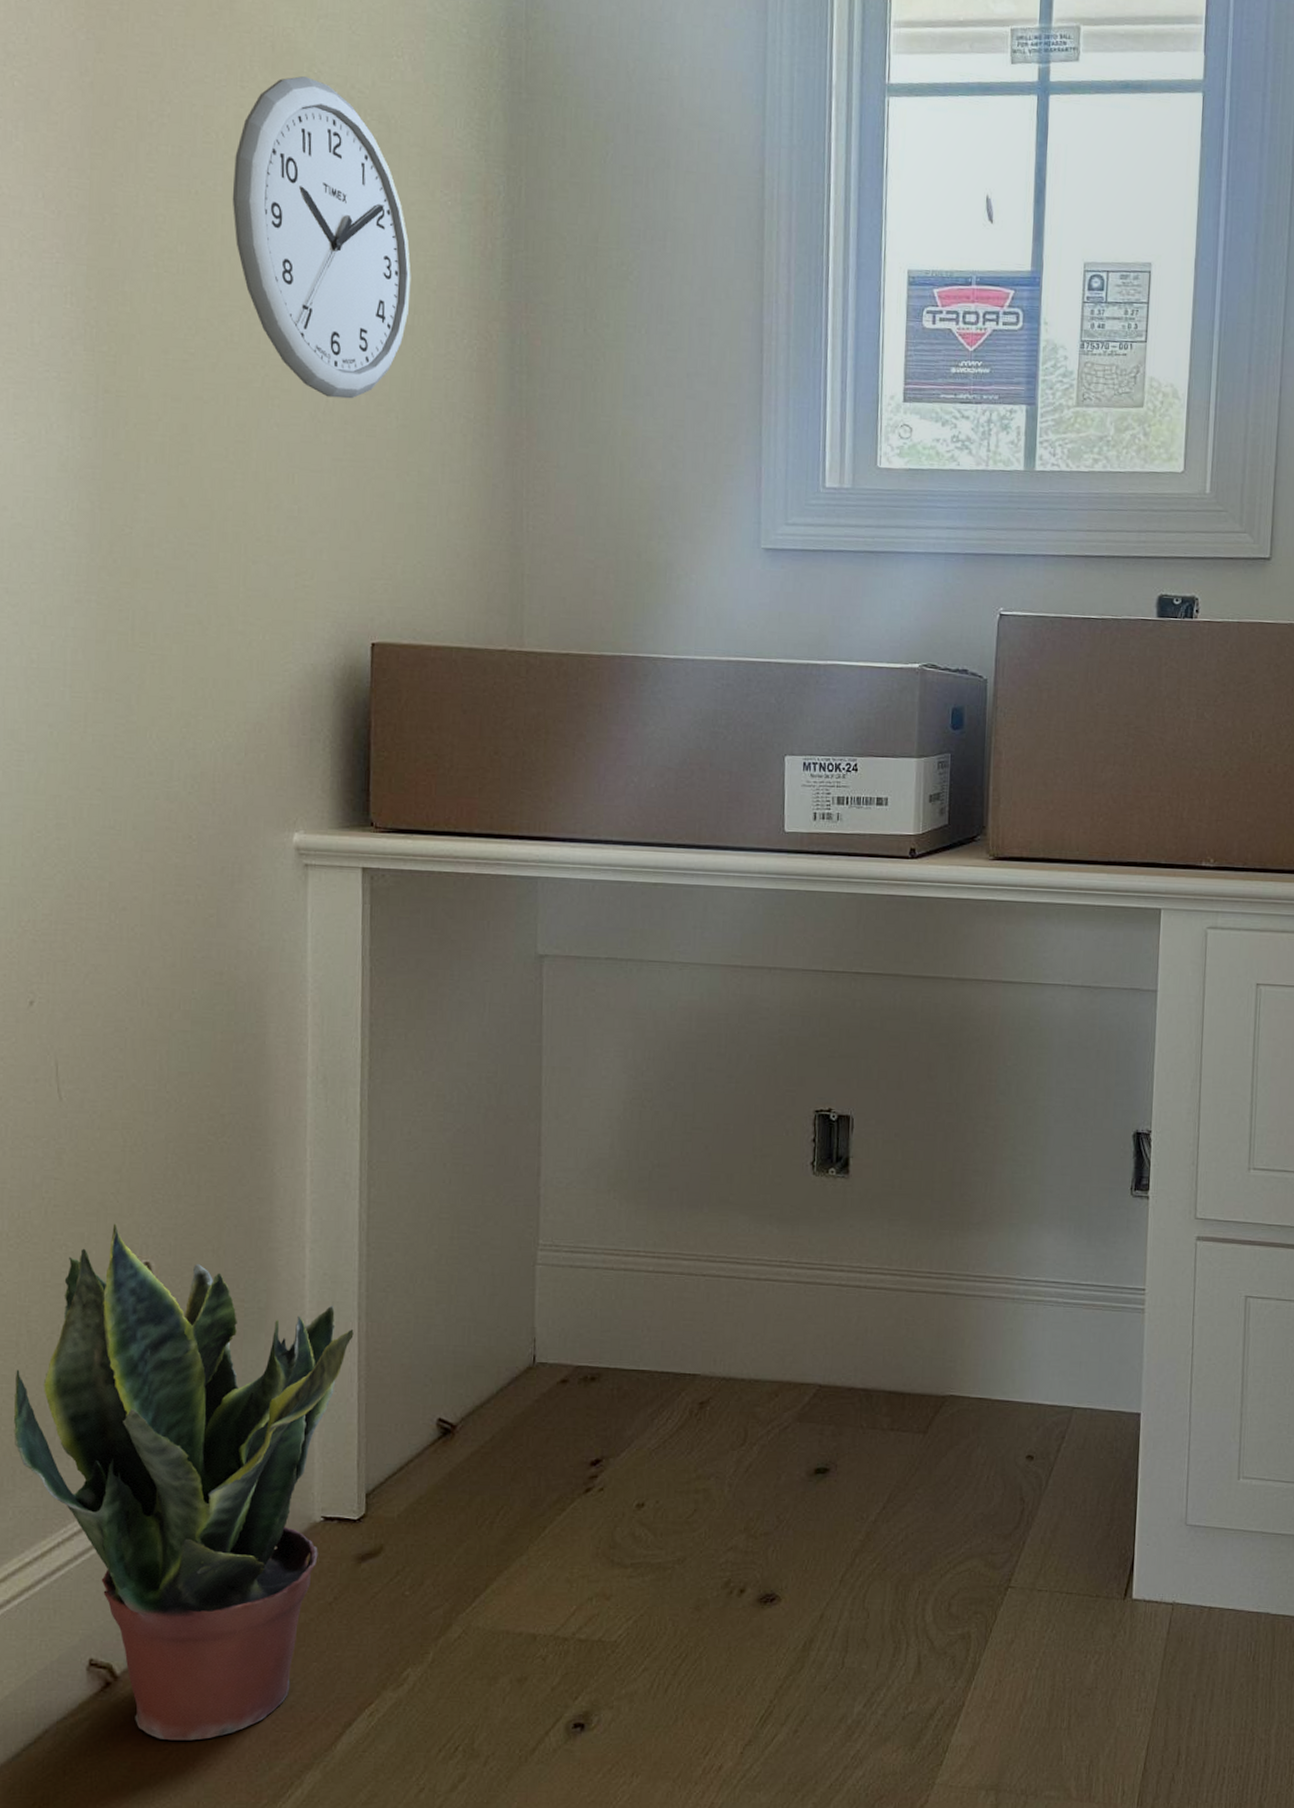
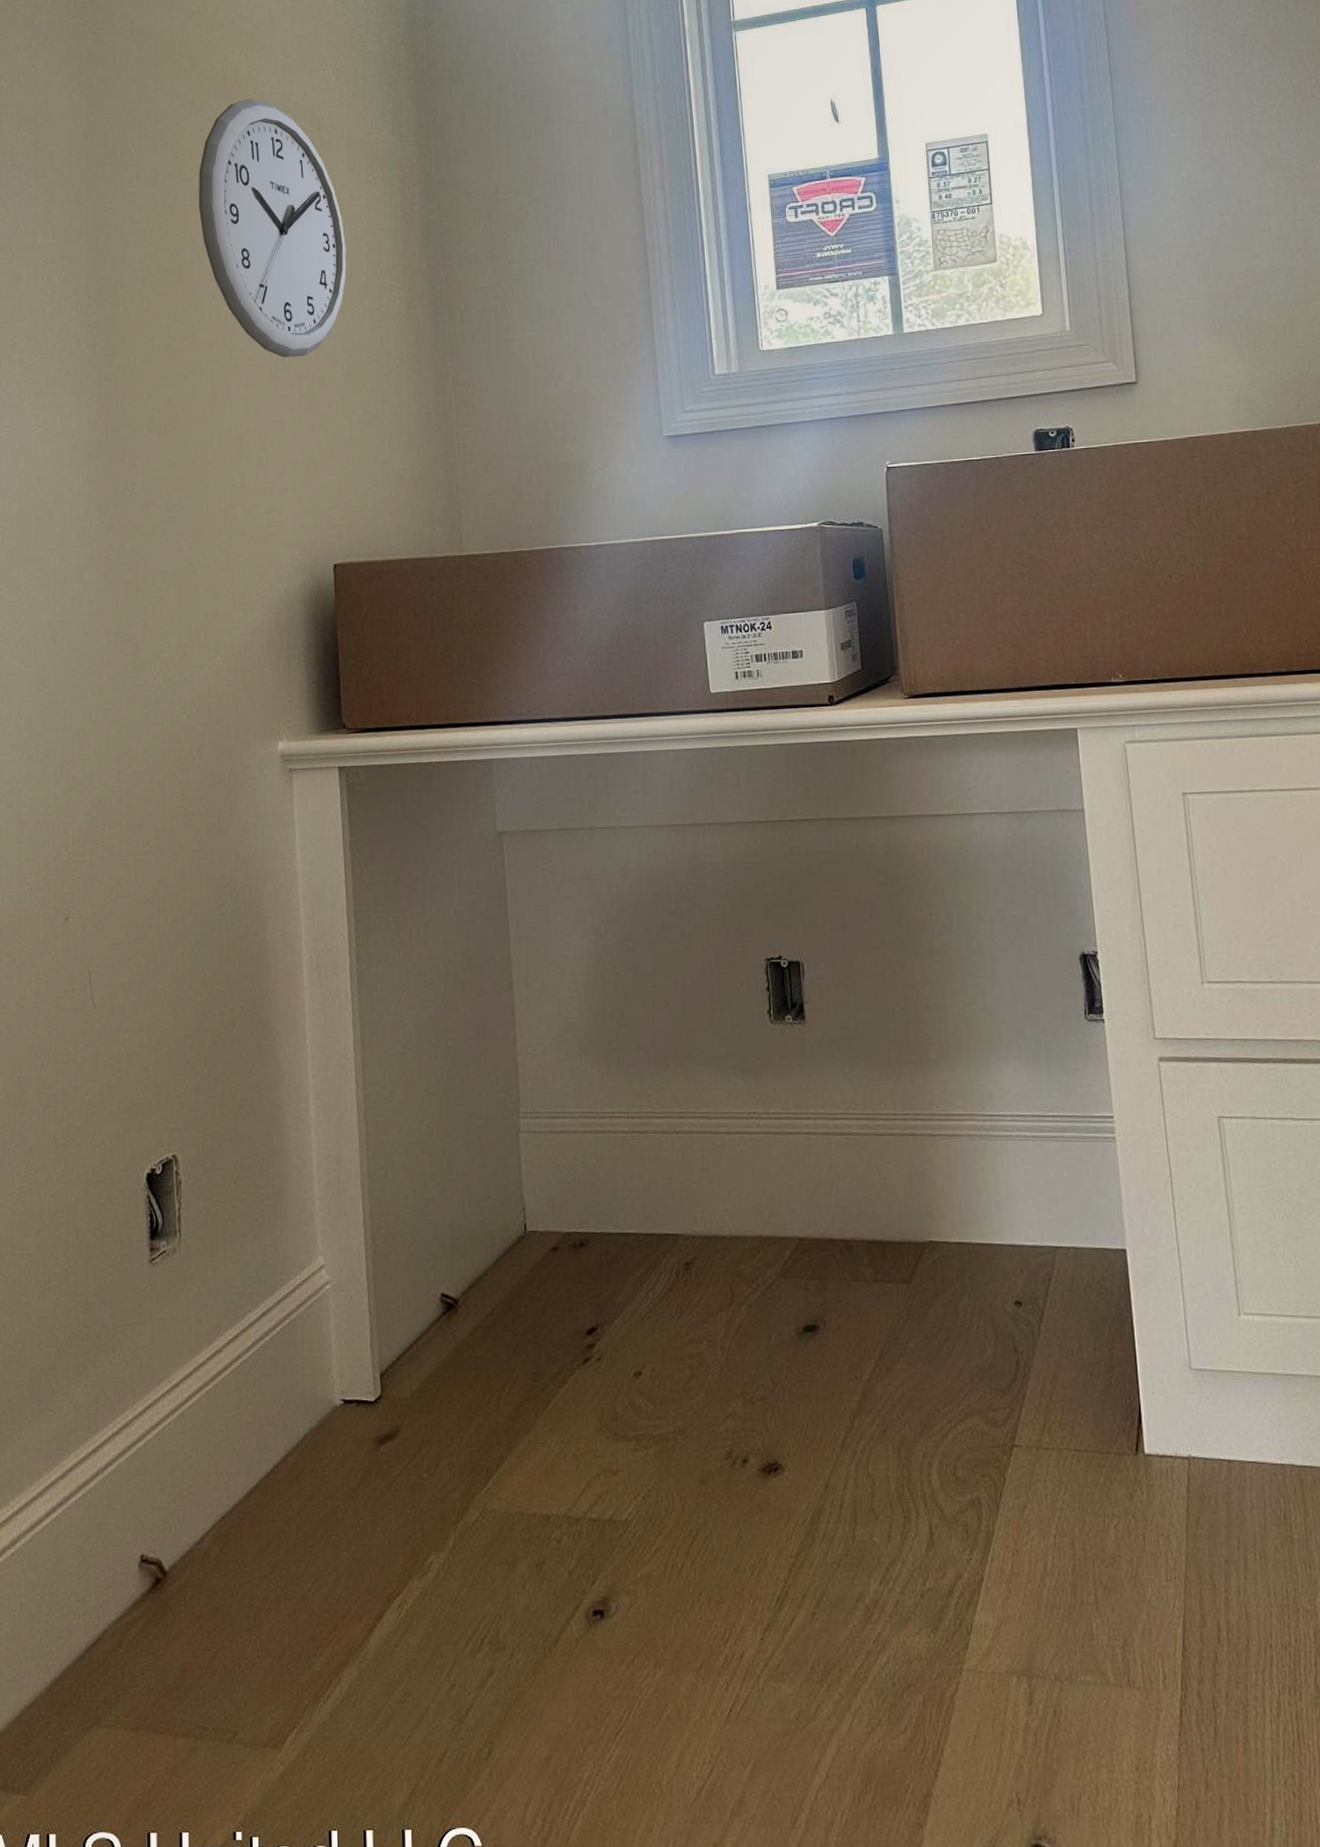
potted plant: present [14,1223,354,1741] -> none [65,1119,359,1638]

